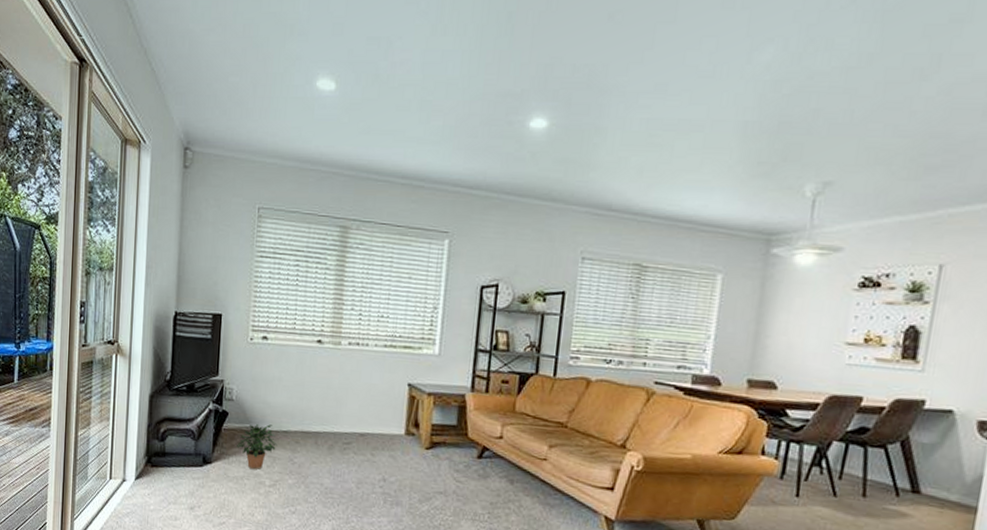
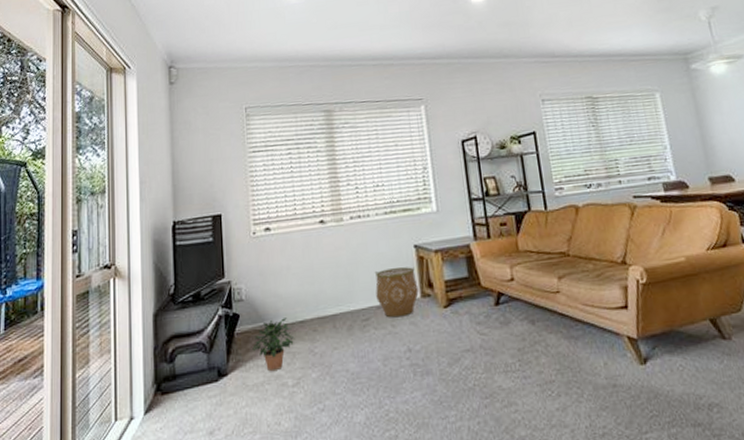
basket: none [361,400,404,449] -> present [374,266,419,318]

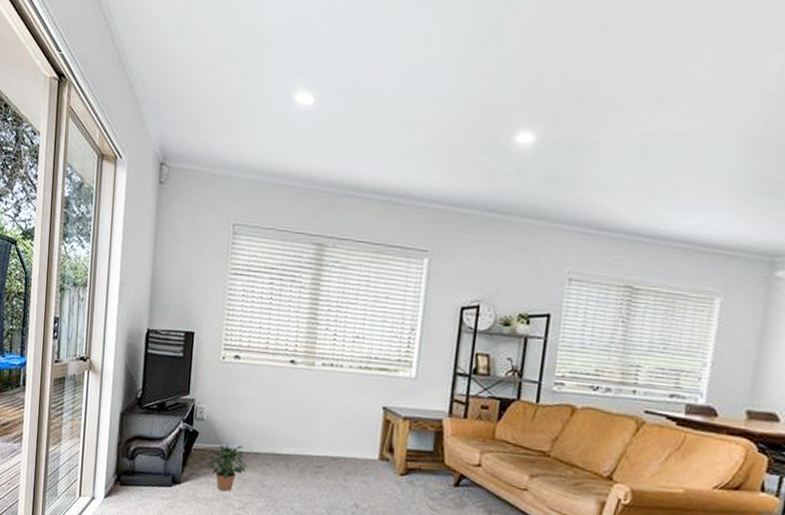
basket: present [374,266,419,318] -> none [333,423,379,474]

